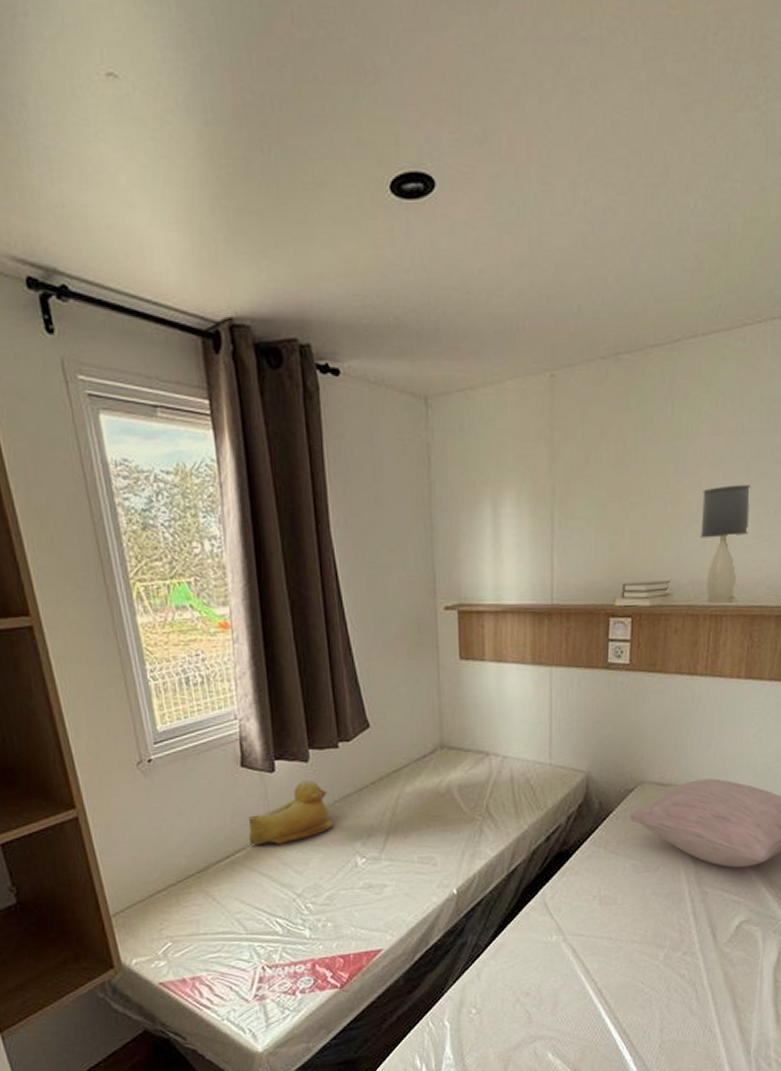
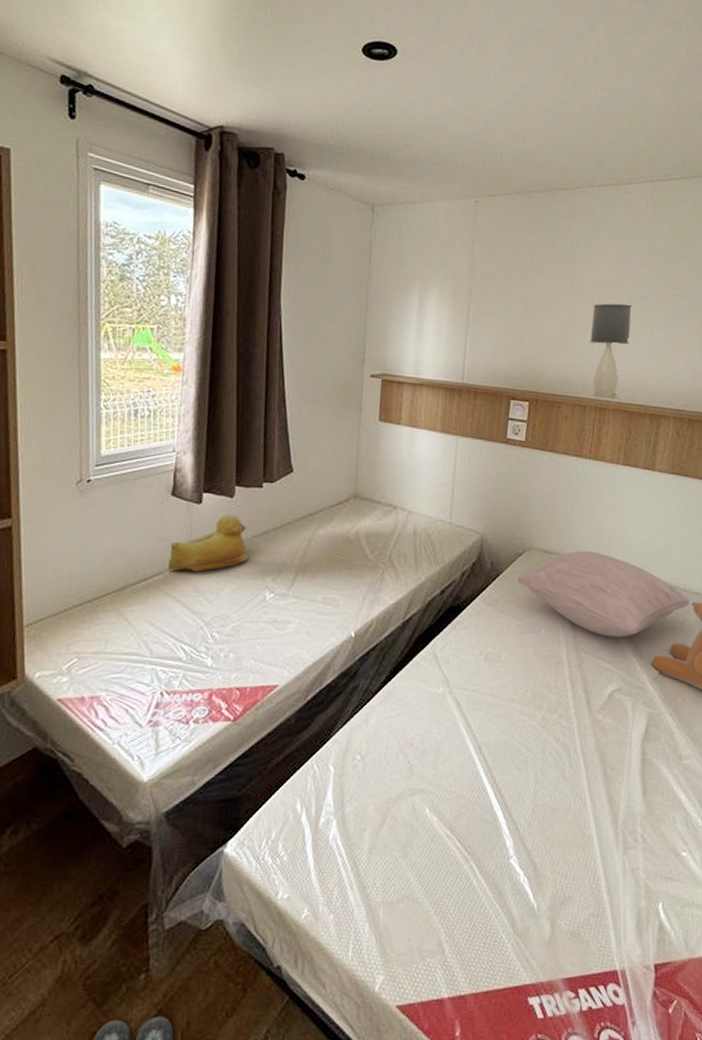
books: present [612,579,676,607] -> none [514,372,567,394]

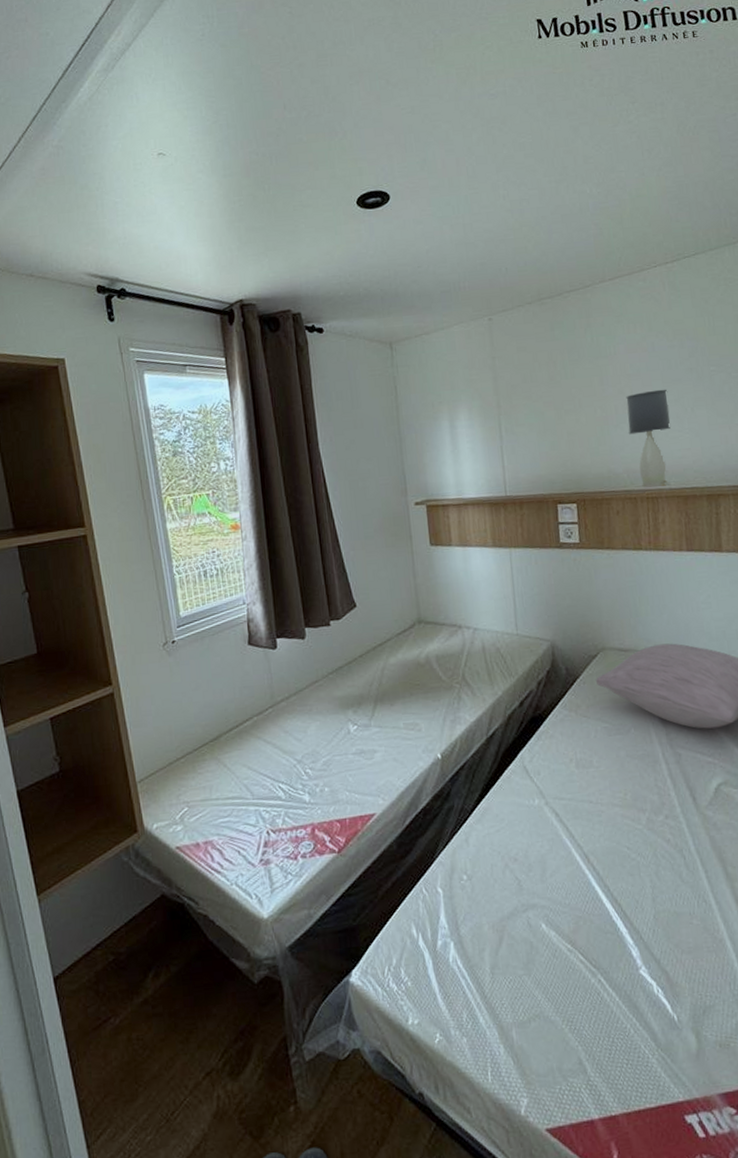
rubber duck: present [167,513,249,572] -> none [254,654,328,716]

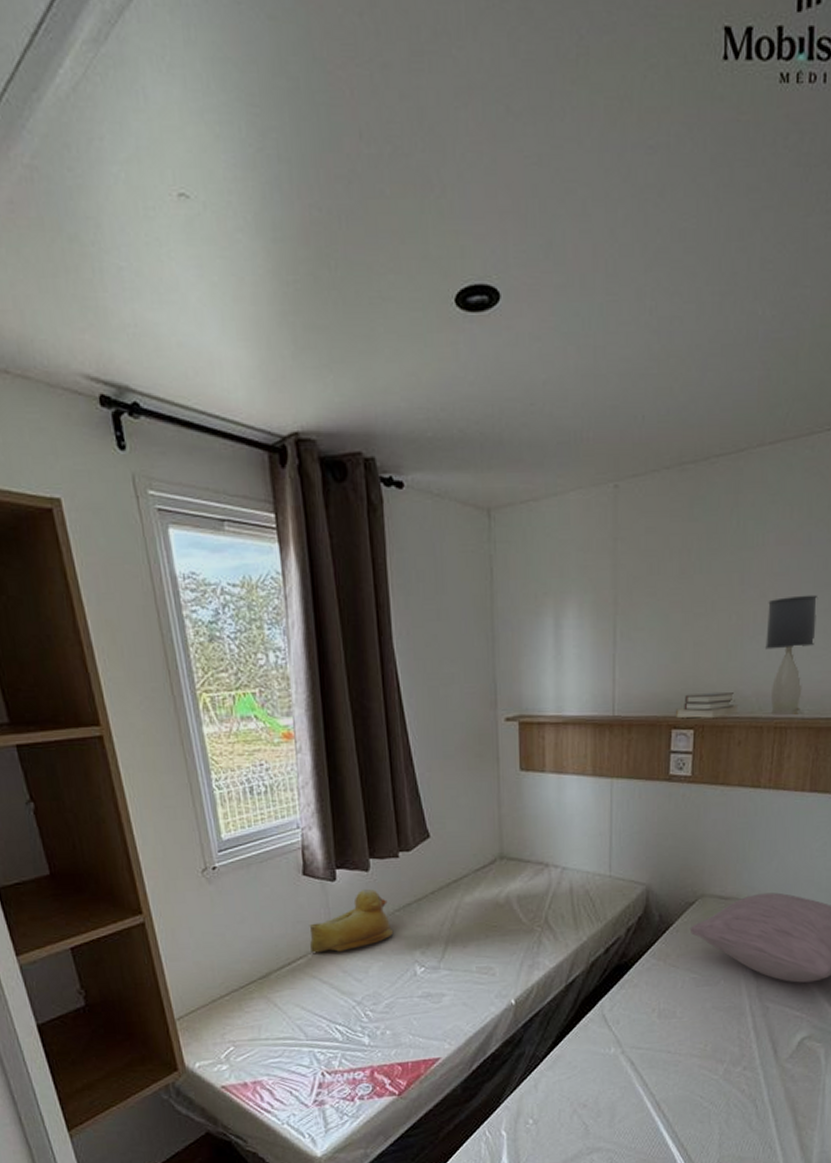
rubber duck: none [254,654,328,716] -> present [309,888,394,953]
books: none [558,470,613,495] -> present [675,691,739,719]

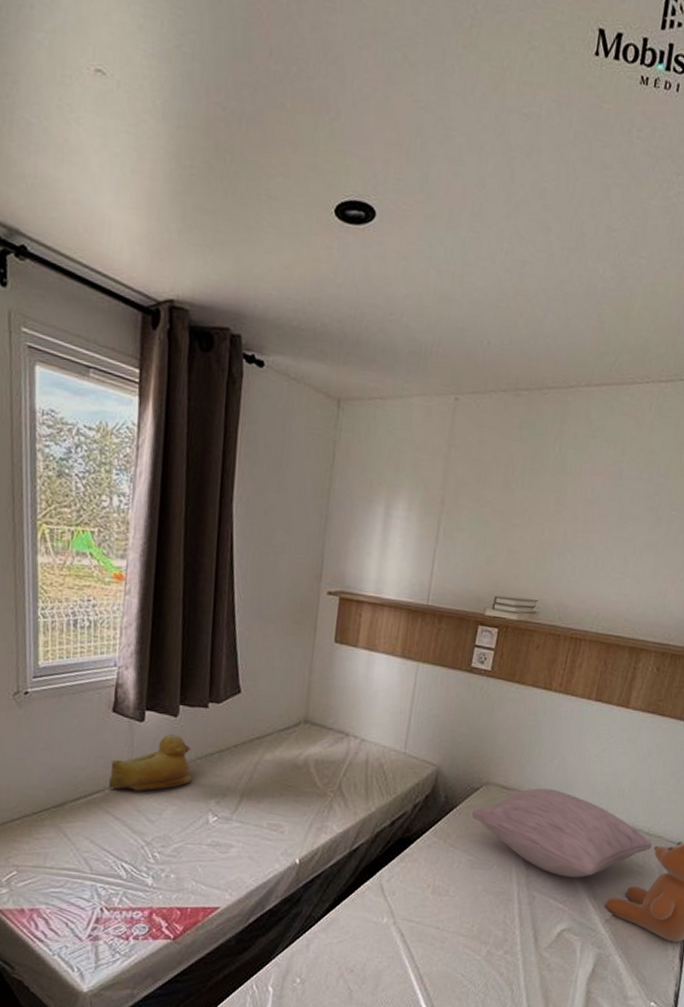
table lamp: present [765,594,819,715] -> none [569,522,623,629]

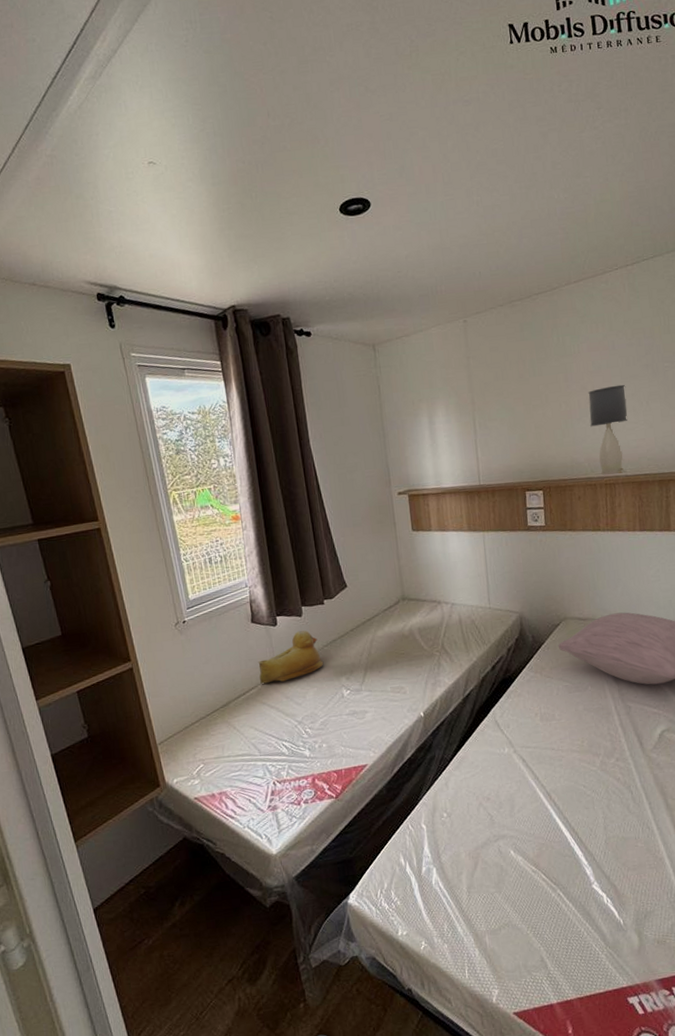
books: present [483,595,542,621] -> none [526,460,576,483]
table lamp: none [569,522,623,629] -> present [588,384,628,475]

